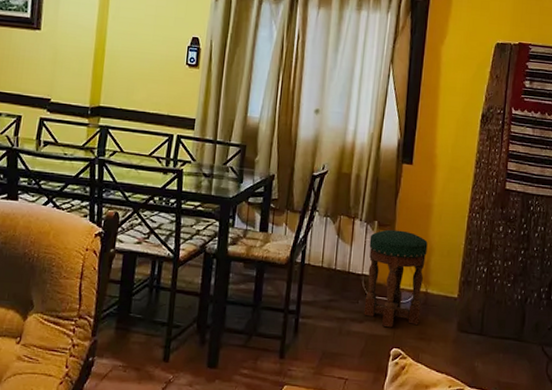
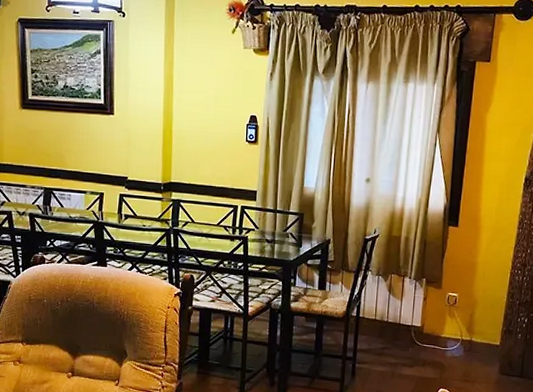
stool: present [364,229,428,328] -> none [413,286,472,371]

